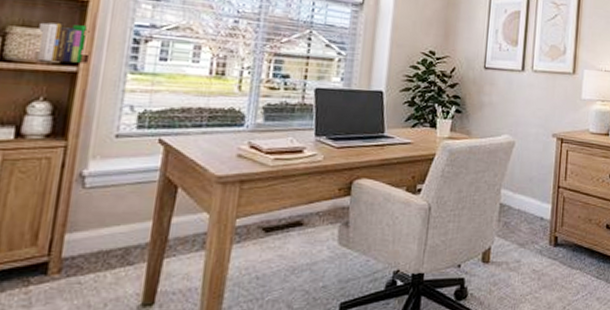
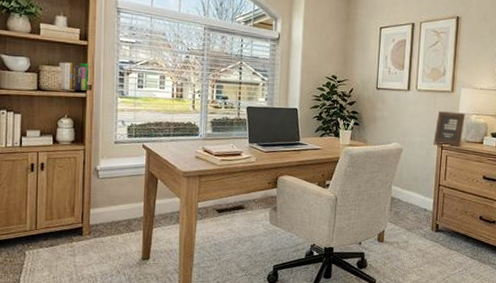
picture frame: none [551,96,589,139] -> present [433,111,466,146]

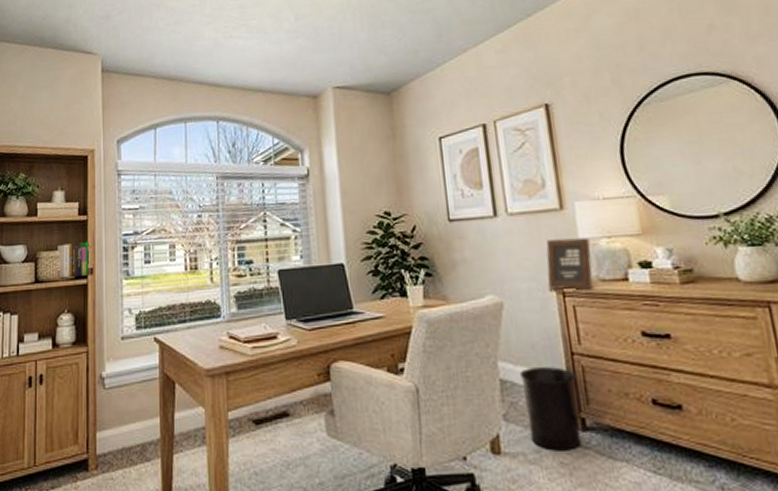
waste bin: none [403,191,439,243] -> present [519,367,581,451]

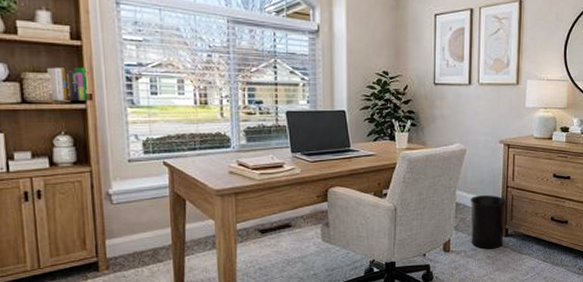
picture frame: present [546,237,593,290] -> none [499,106,533,144]

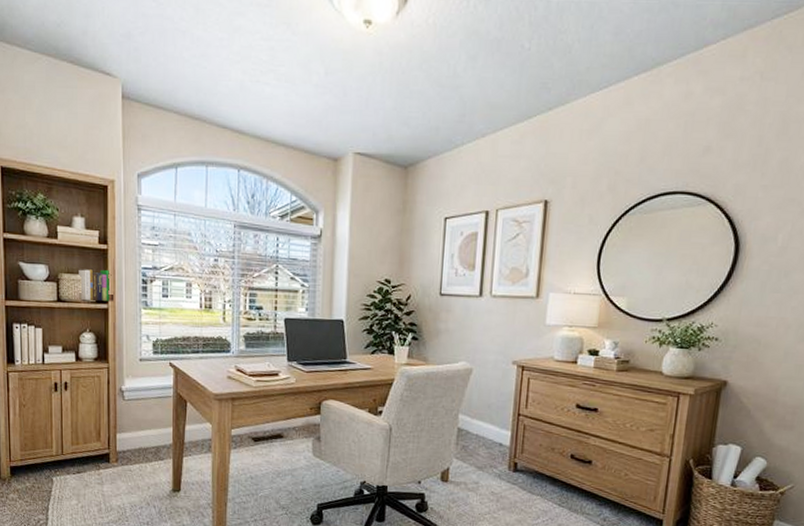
waste bin: present [470,195,507,249] -> none [473,422,518,485]

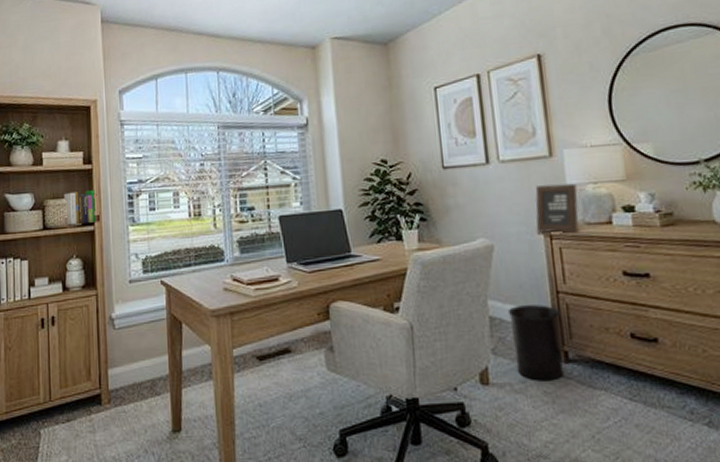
waste bin: none [473,422,518,485] -> present [507,305,564,381]
picture frame: none [511,322,555,367] -> present [535,183,579,233]

